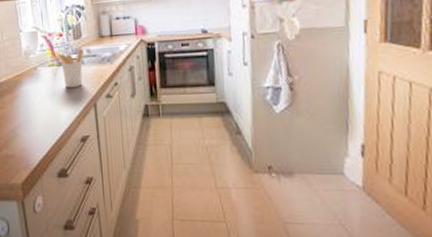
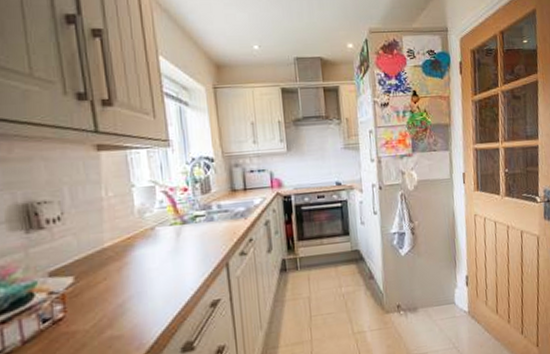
utensil holder: present [57,50,83,88] -> none [180,205,213,249]

